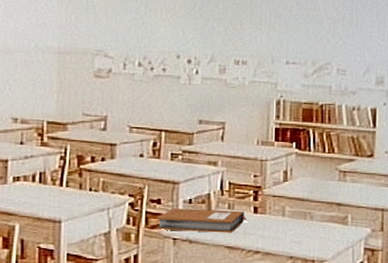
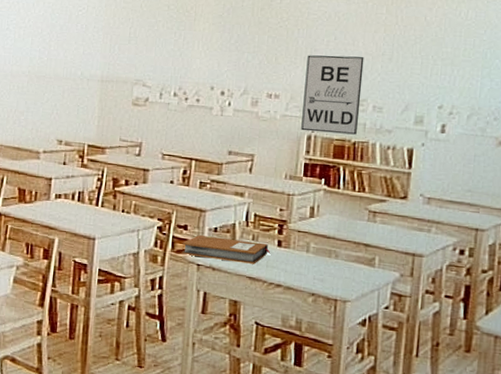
wall art: none [270,20,326,98] -> present [301,55,364,135]

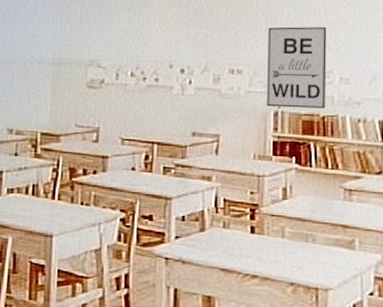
notebook: present [181,235,270,264] -> none [147,225,243,254]

